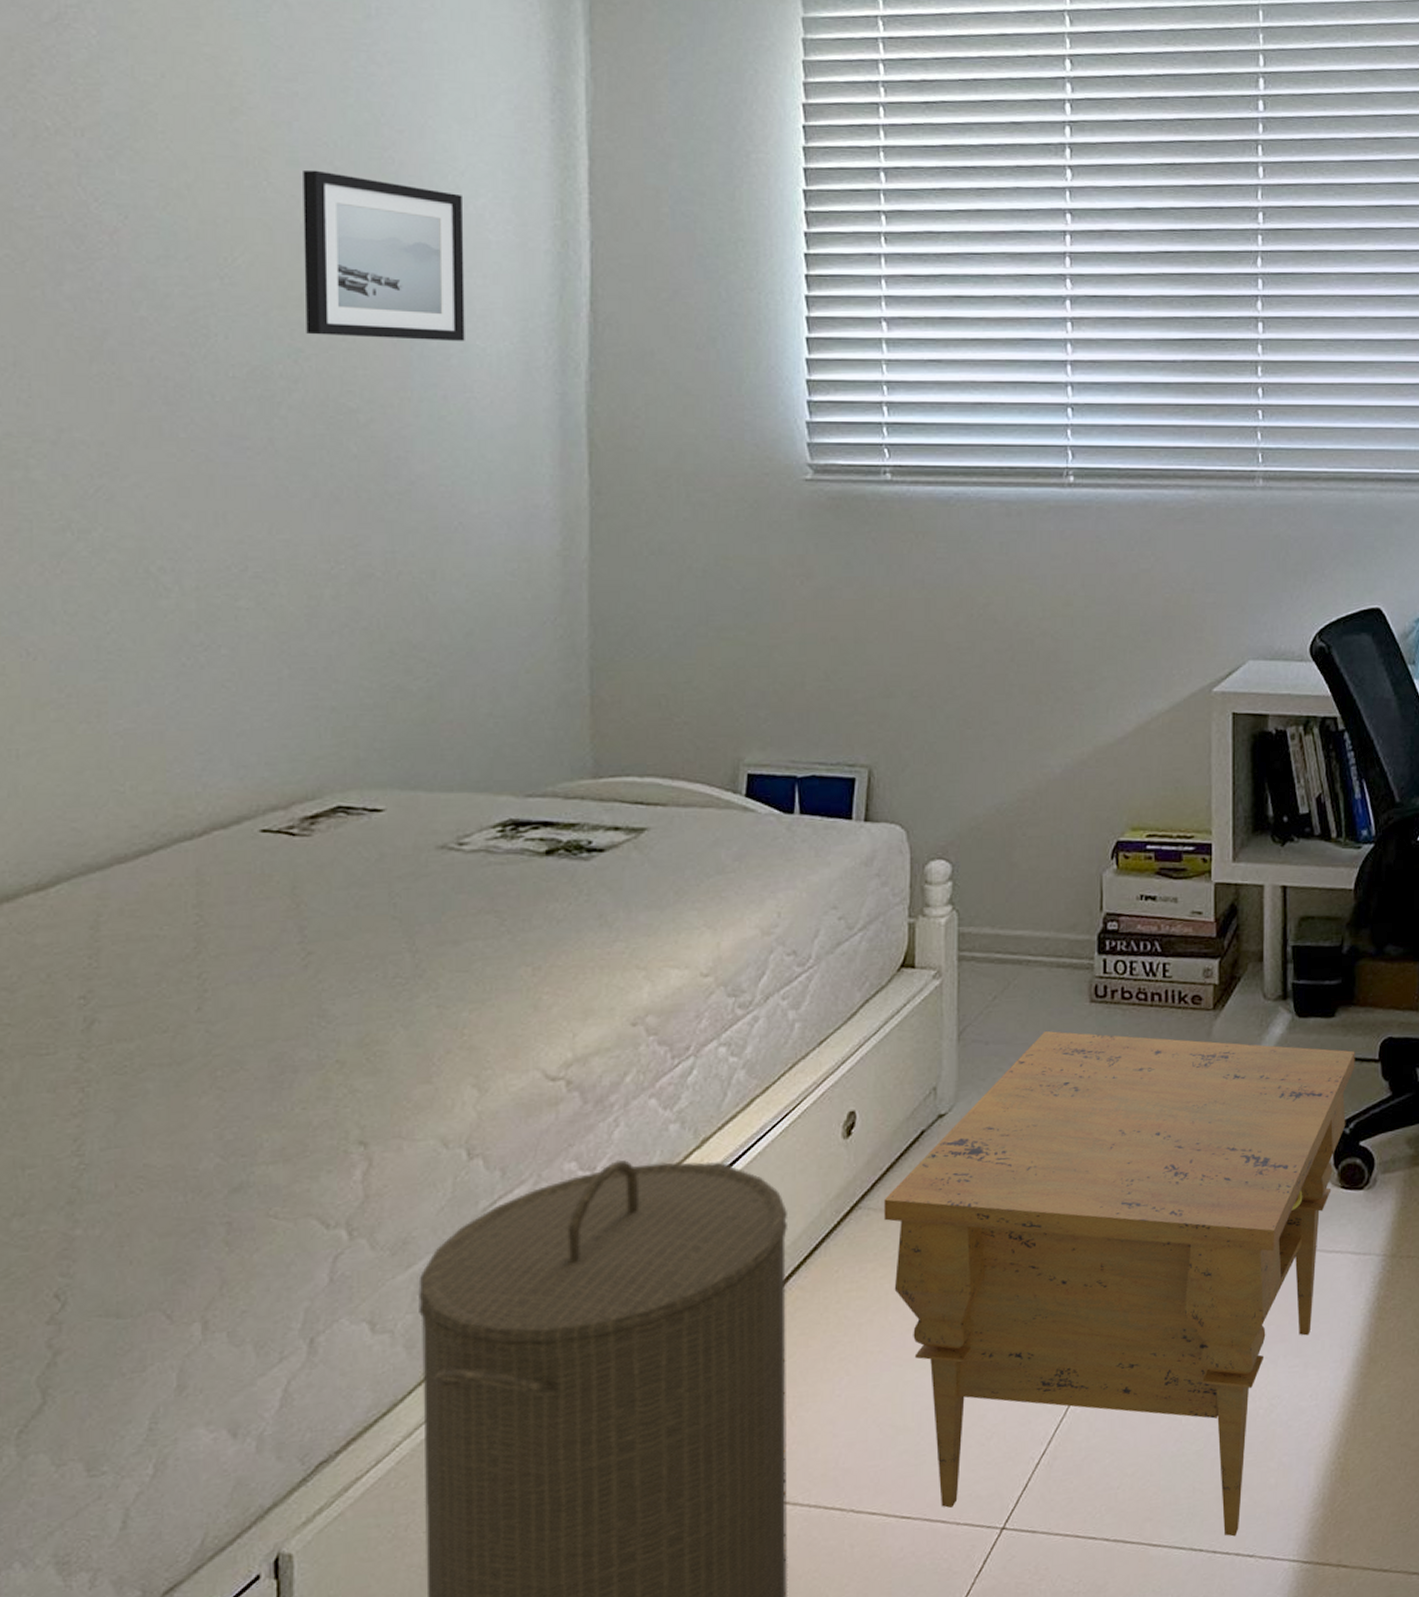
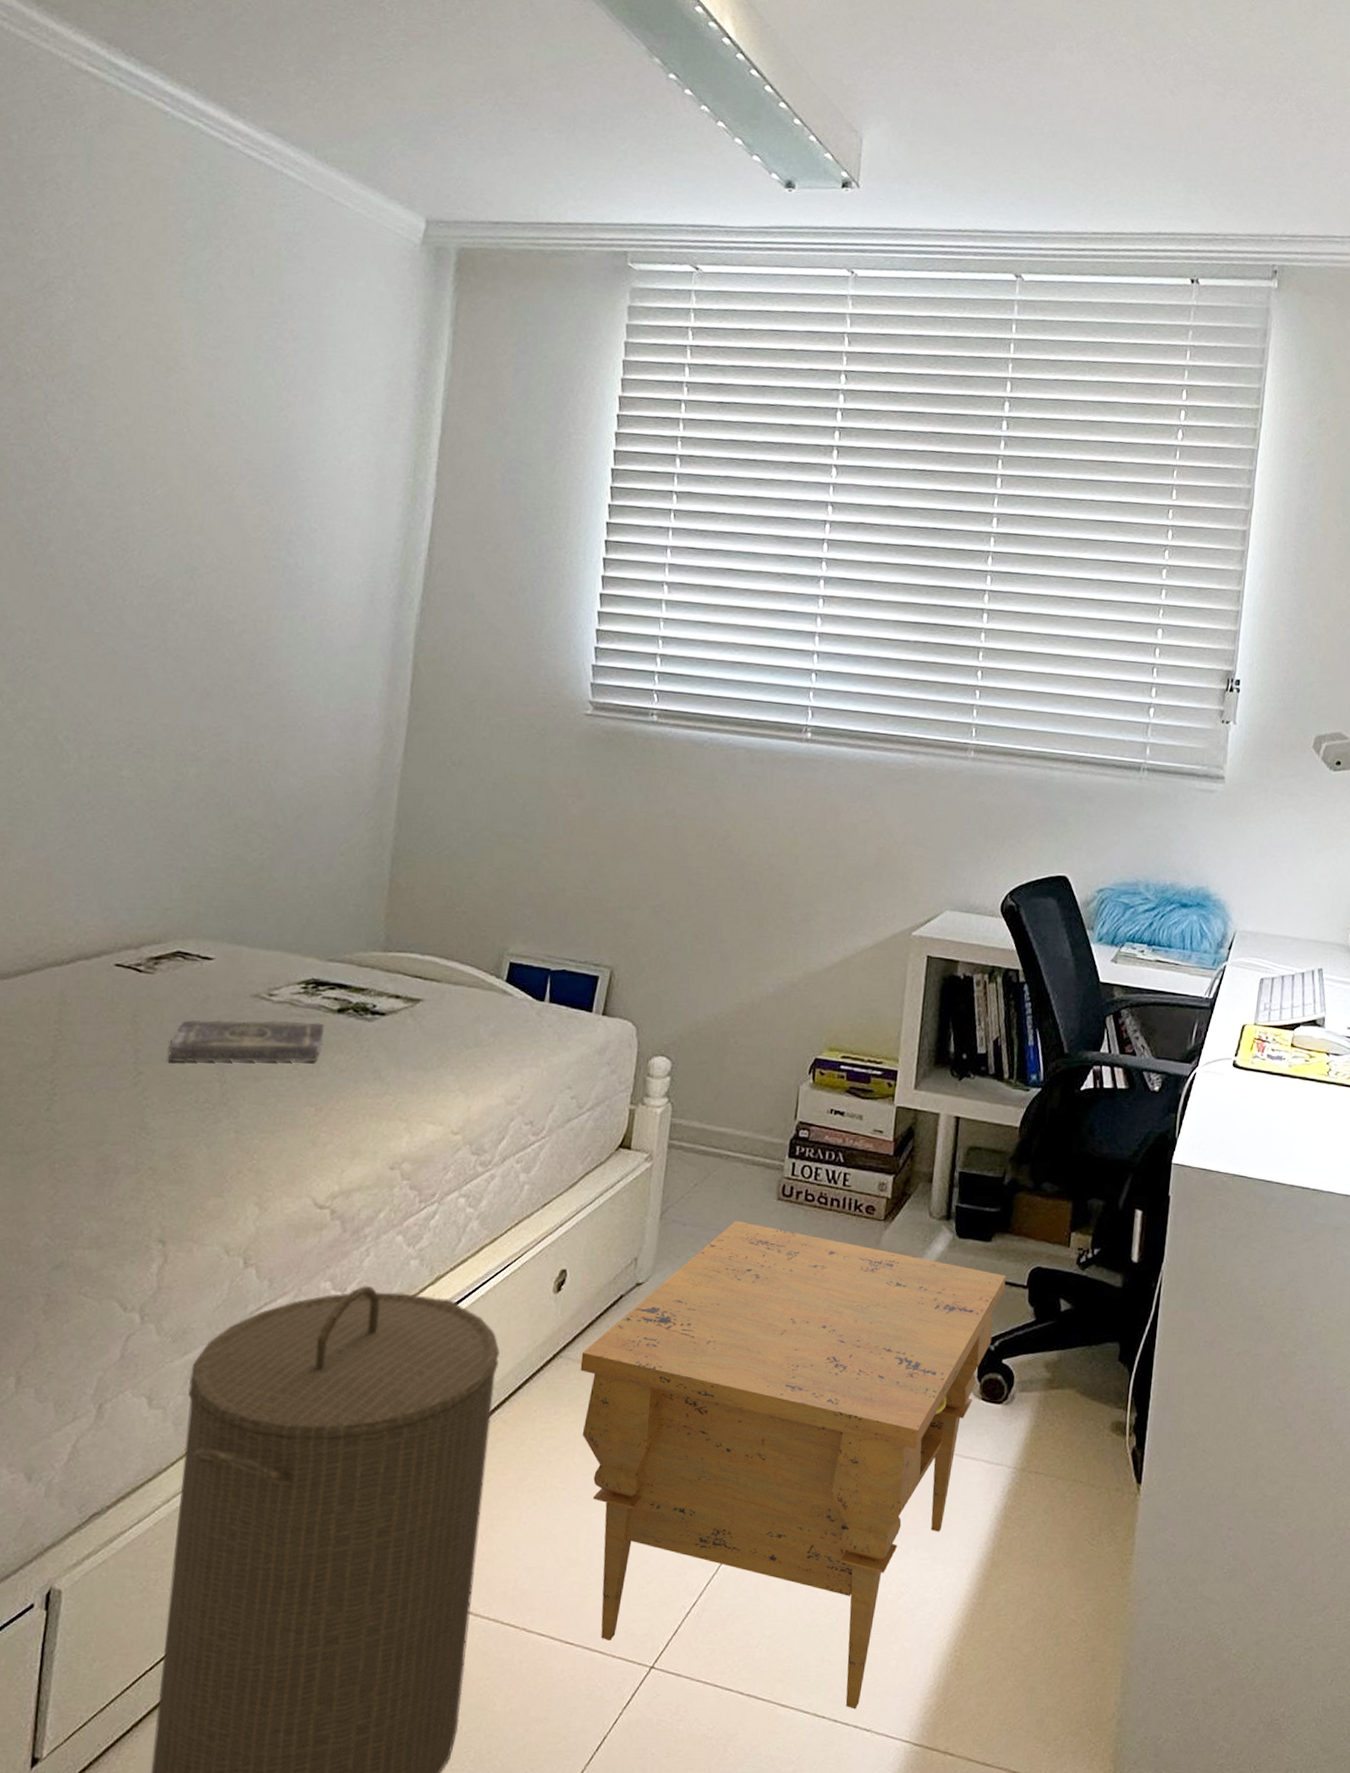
wall art: present [303,169,465,341] -> none [202,421,337,572]
book: none [341,869,531,936] -> present [167,1020,324,1063]

